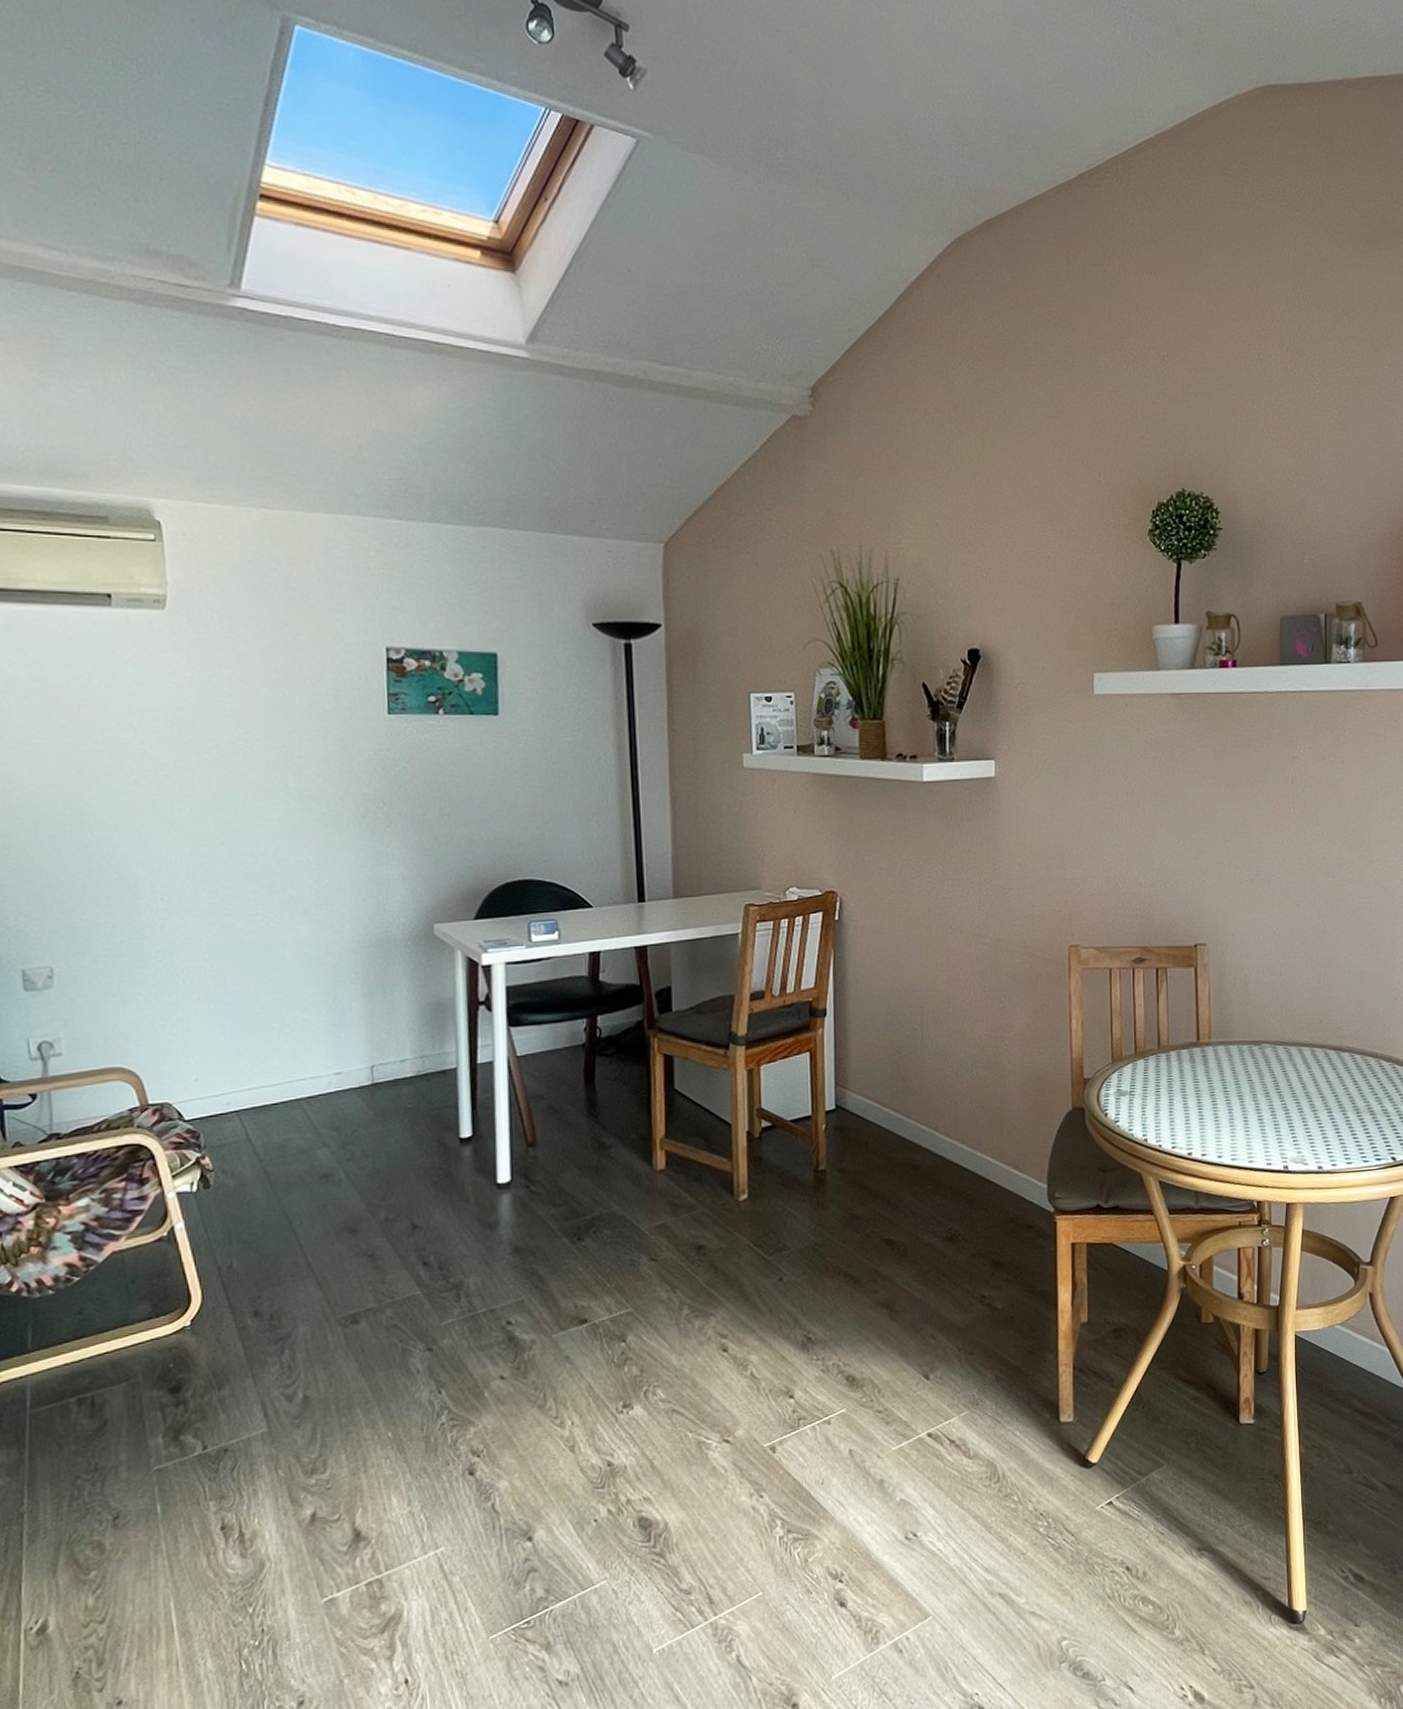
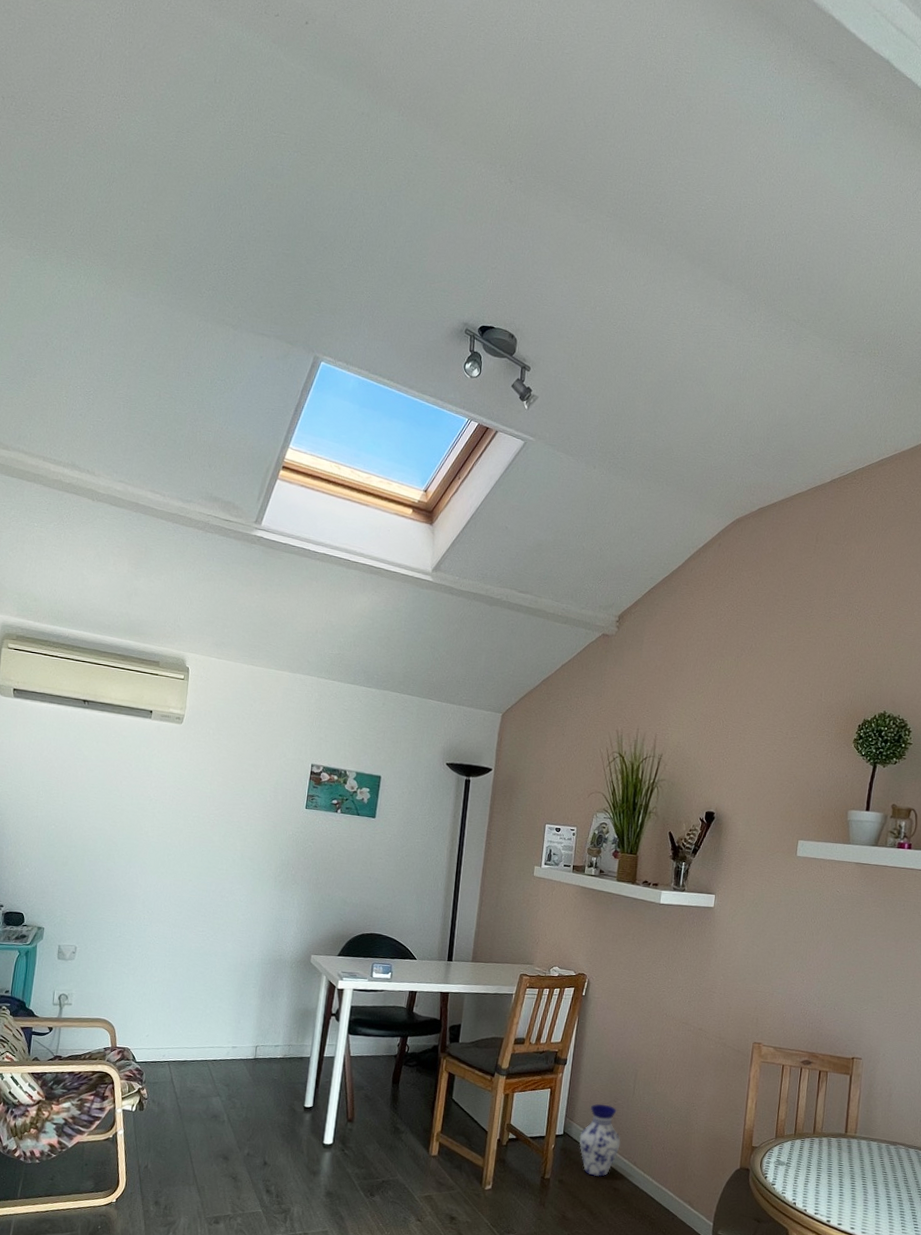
vase: none [858,1059,914,1156] -> present [579,1103,621,1177]

